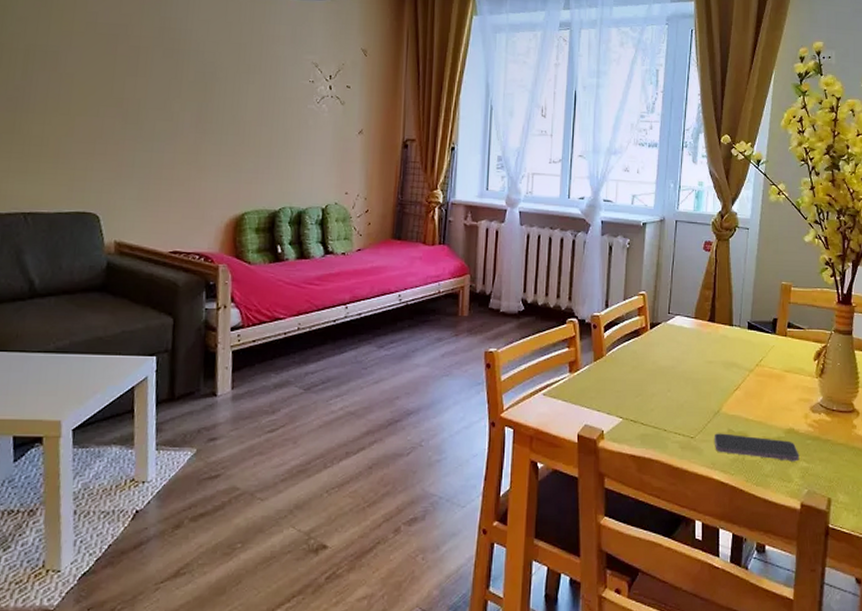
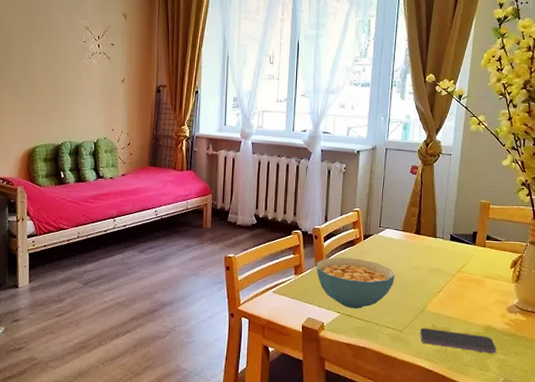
cereal bowl: none [595,350,687,412] -> present [316,257,395,309]

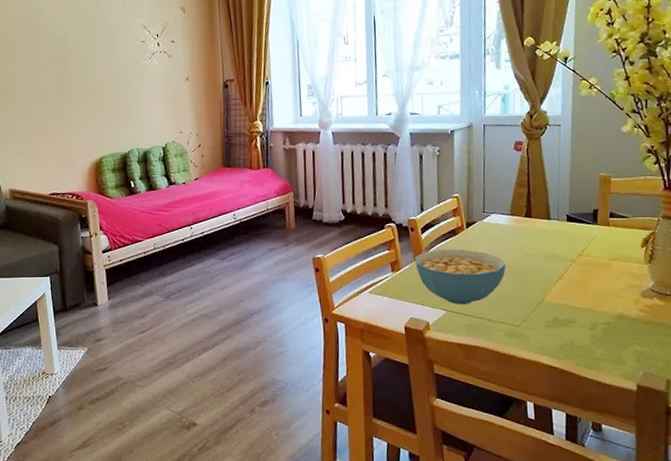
smartphone: present [419,328,497,354] -> none [539,321,632,345]

